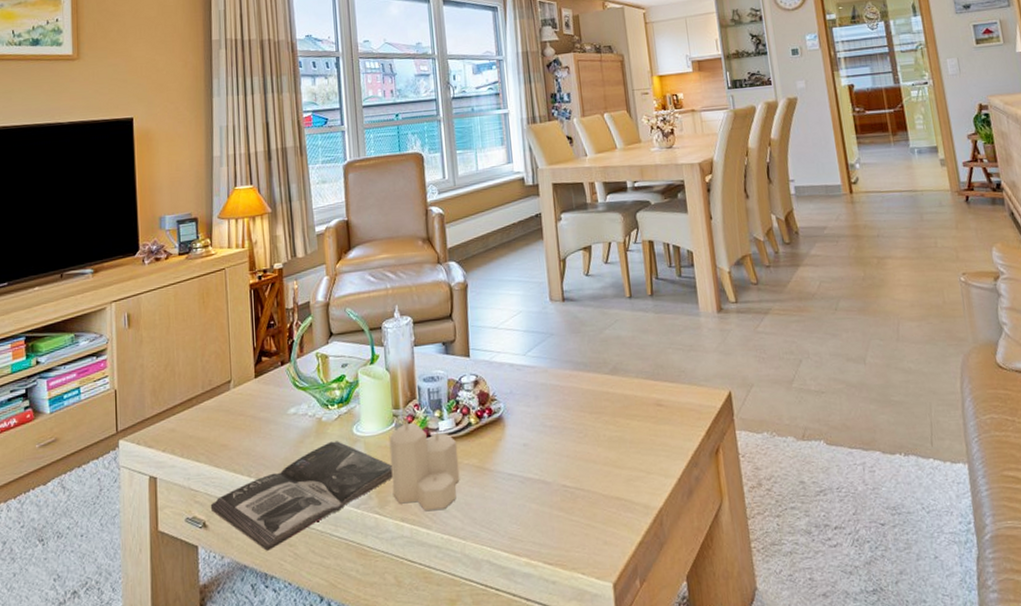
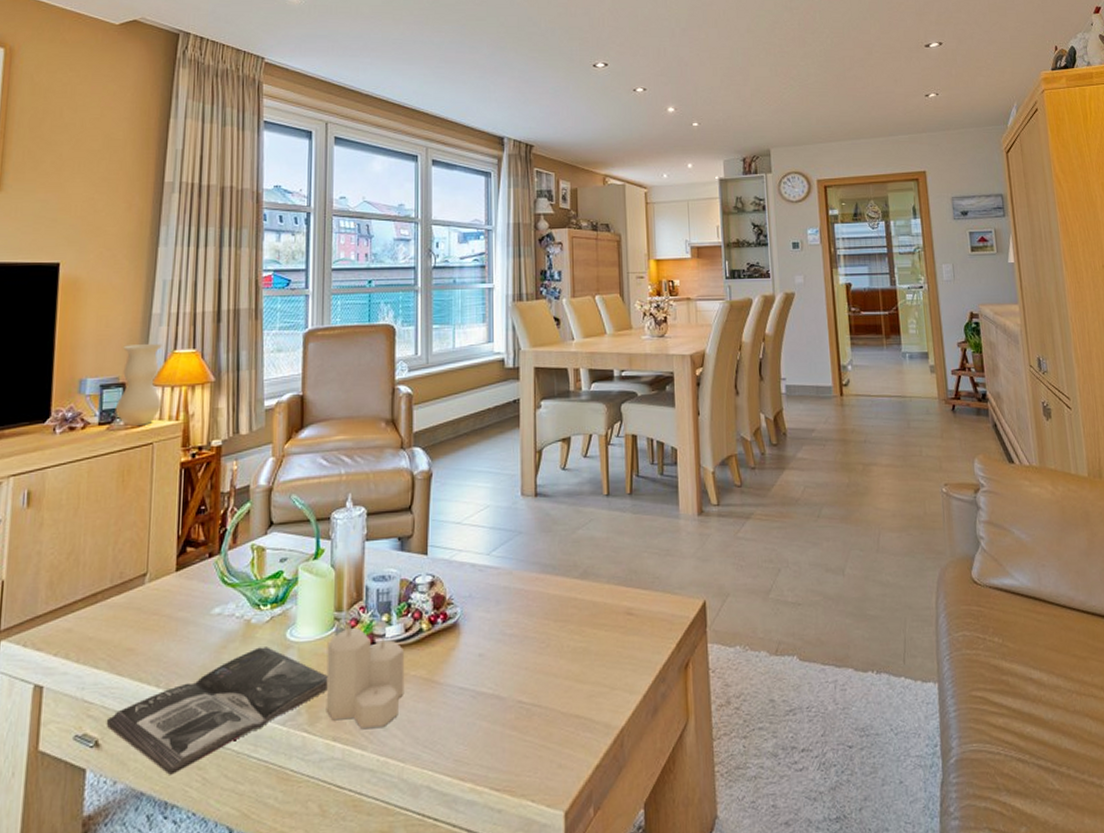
vase: none [190,182,229,256] -> present [115,343,162,427]

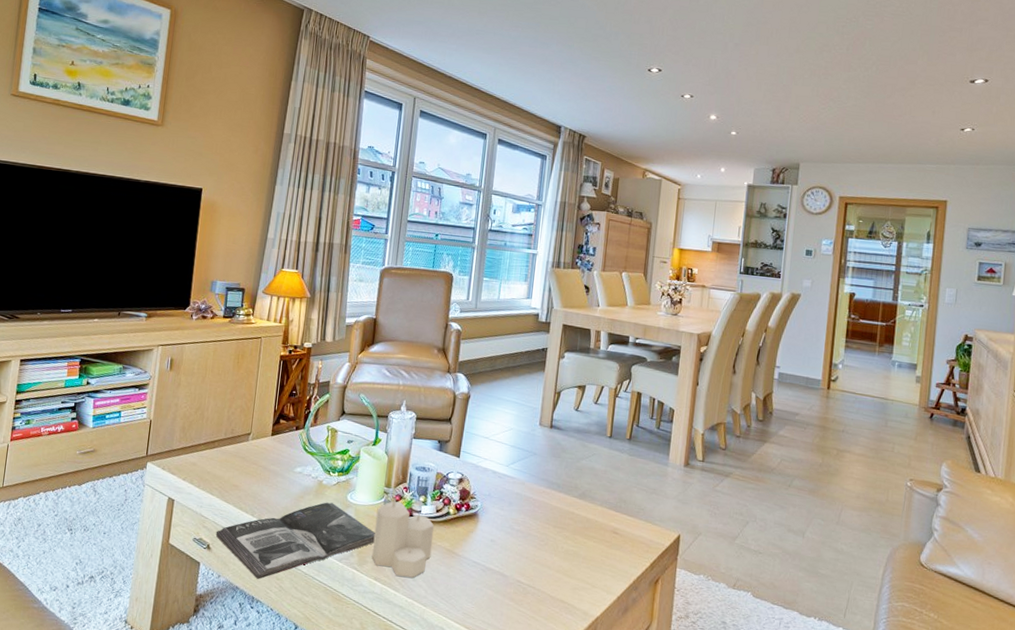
vase: present [115,343,162,427] -> none [235,259,273,323]

